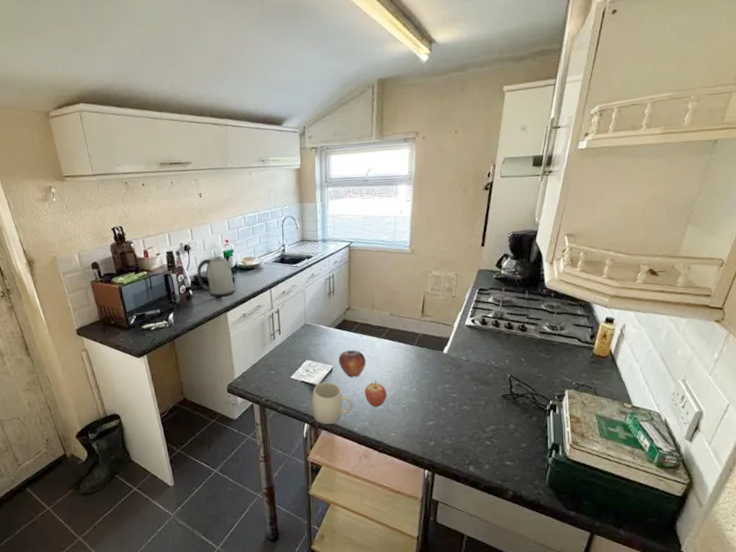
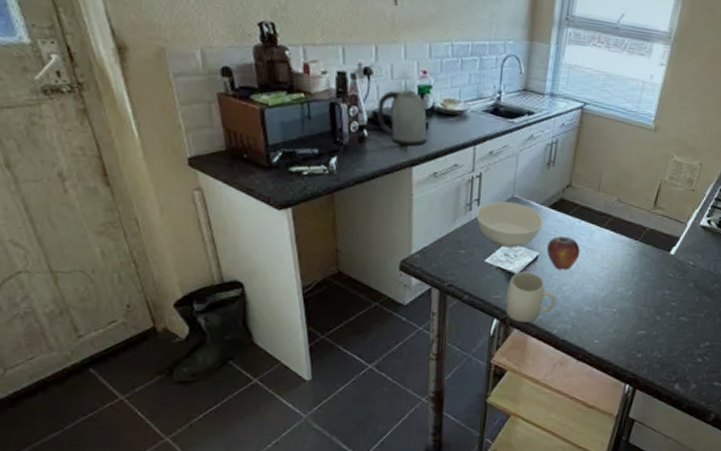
bowl: none [279,328,333,365] -> present [476,201,544,248]
fruit: present [364,380,387,407] -> none [571,276,599,308]

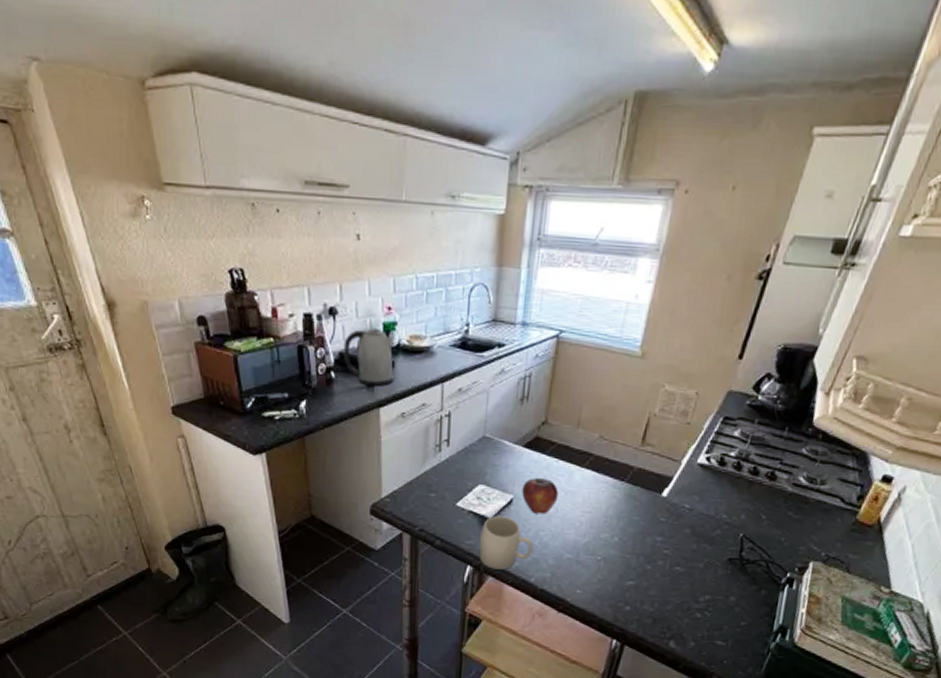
bowl: present [476,201,544,248] -> none [446,440,519,491]

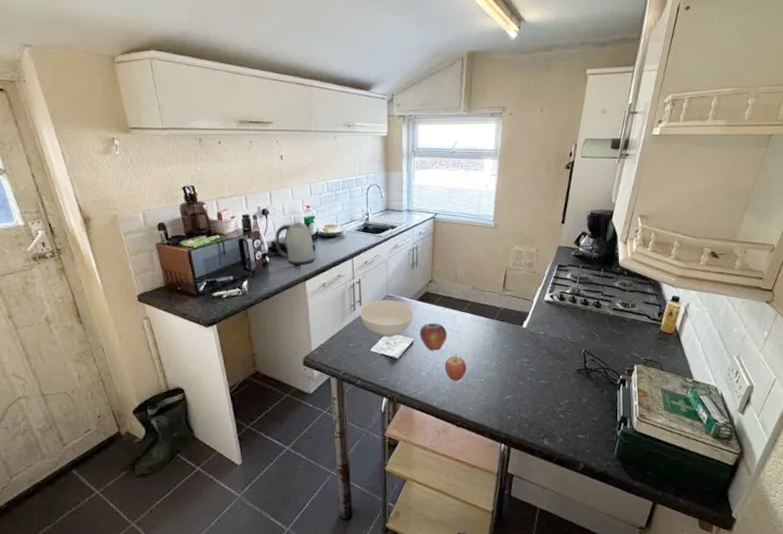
bowl: none [446,440,519,491] -> present [359,299,415,337]
mug: present [479,515,534,570] -> none [391,355,433,399]
fruit: none [550,520,580,555] -> present [444,353,467,381]

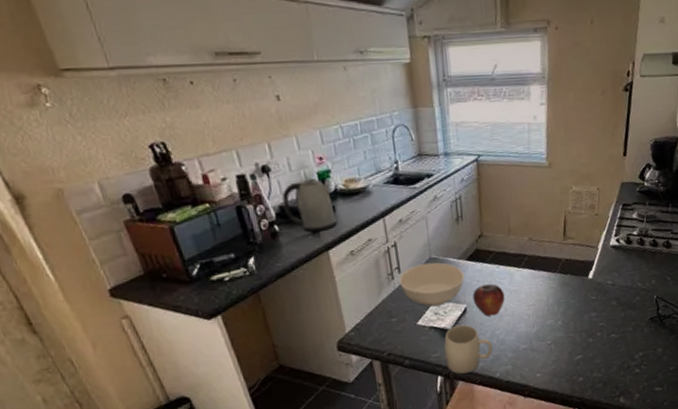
mug: none [391,355,433,399] -> present [444,324,493,374]
fruit: present [444,353,467,381] -> none [504,316,530,347]

